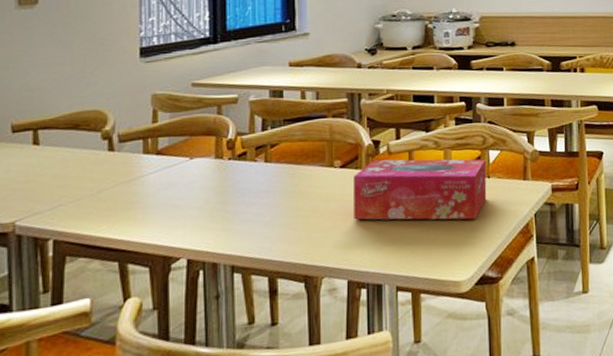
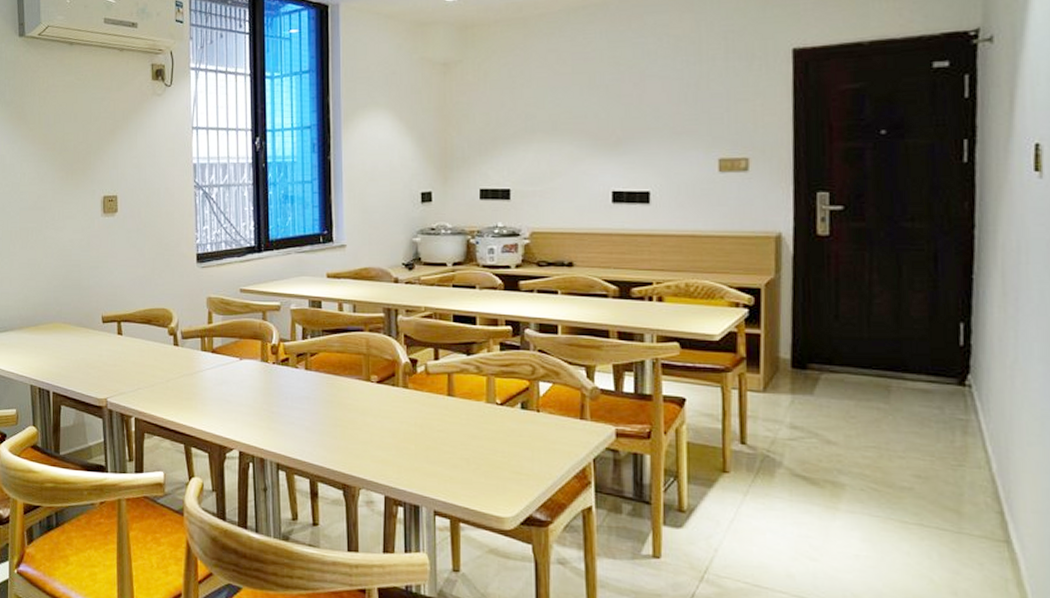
tissue box: present [353,159,487,220] -> none [390,378,536,455]

